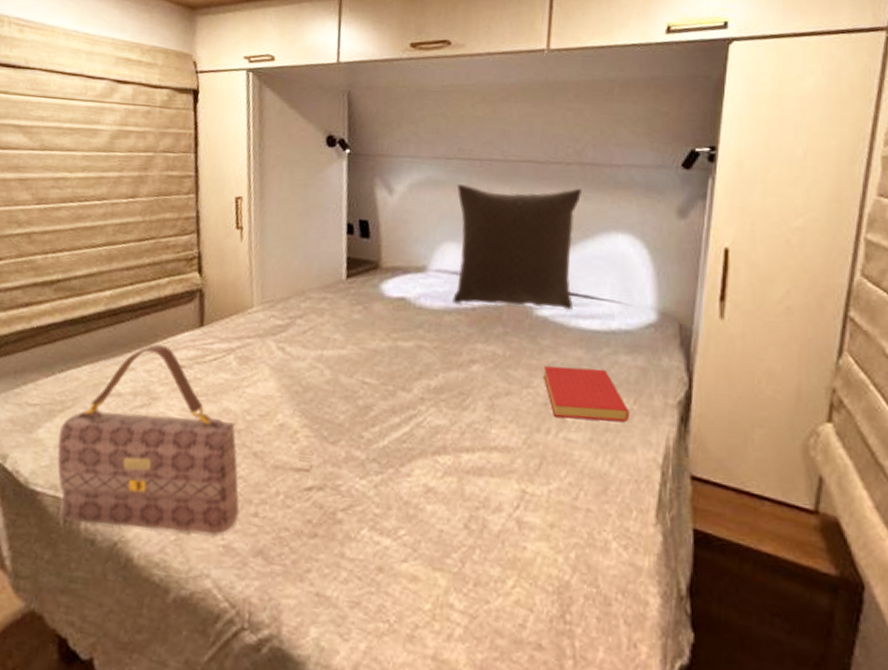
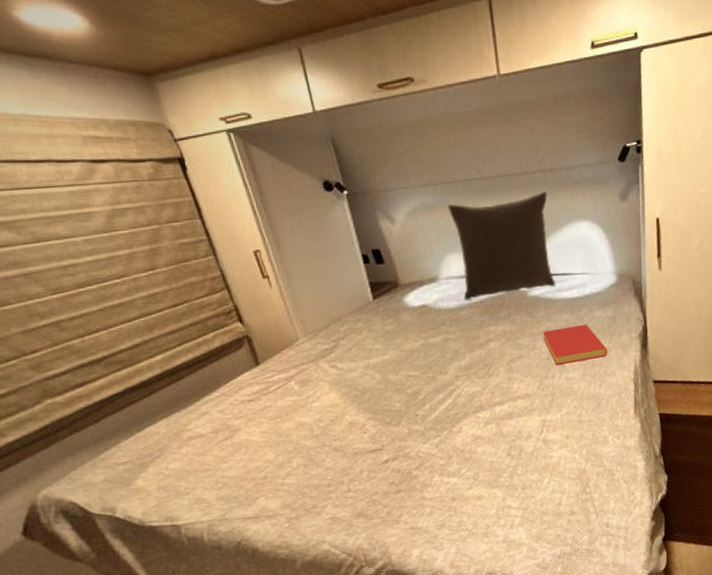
handbag: present [57,344,240,535] -> none [156,387,336,539]

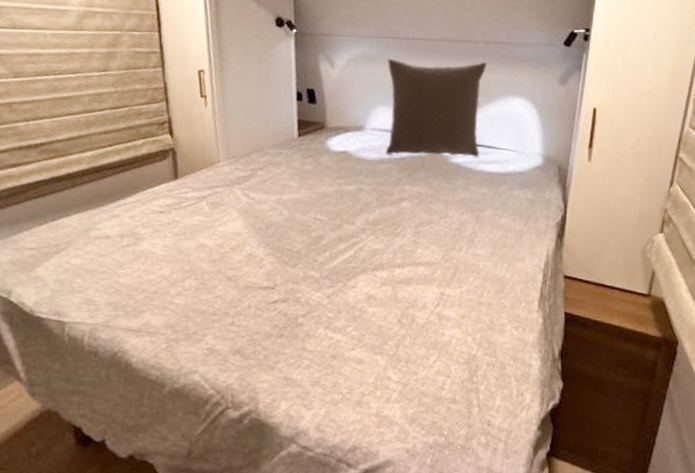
book: present [543,324,608,365] -> none [457,200,521,240]

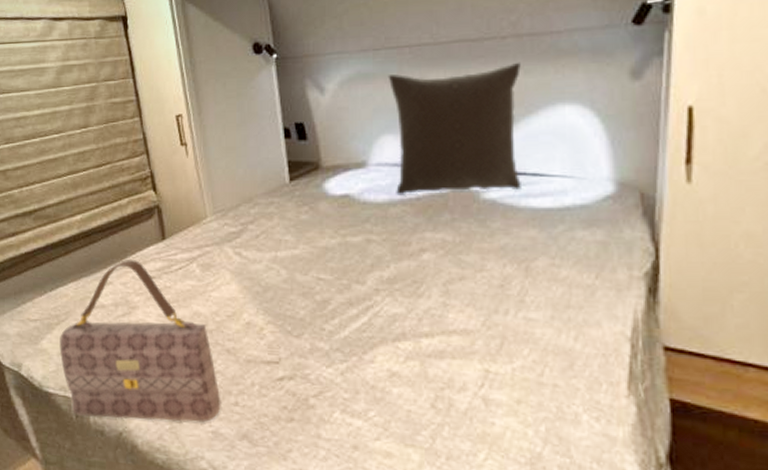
handbag: none [56,194,219,341] -> present [59,258,221,423]

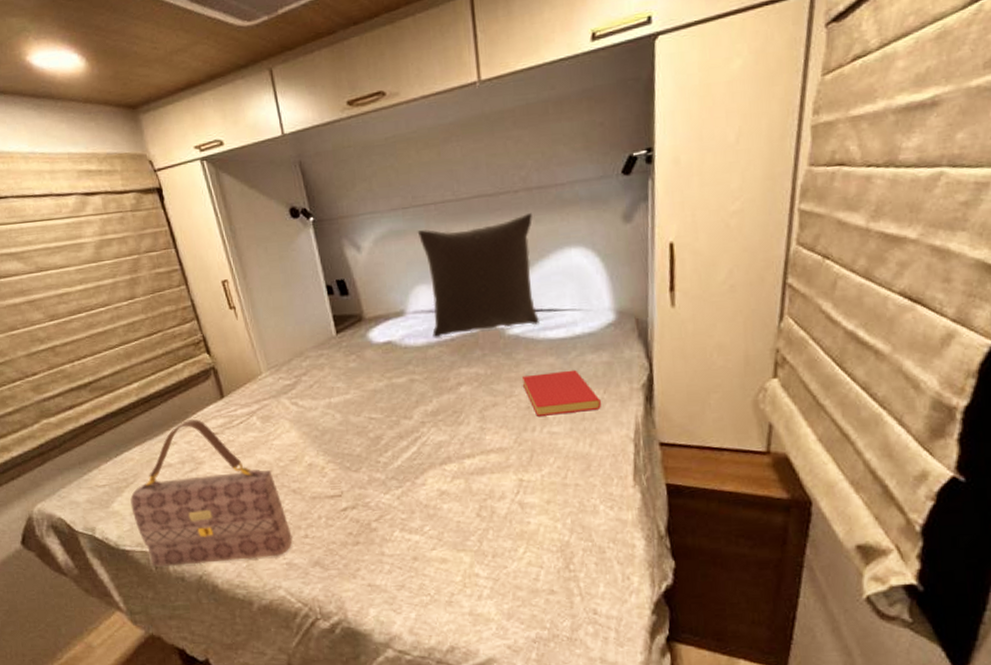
book: none [497,246,591,298] -> present [523,369,601,416]

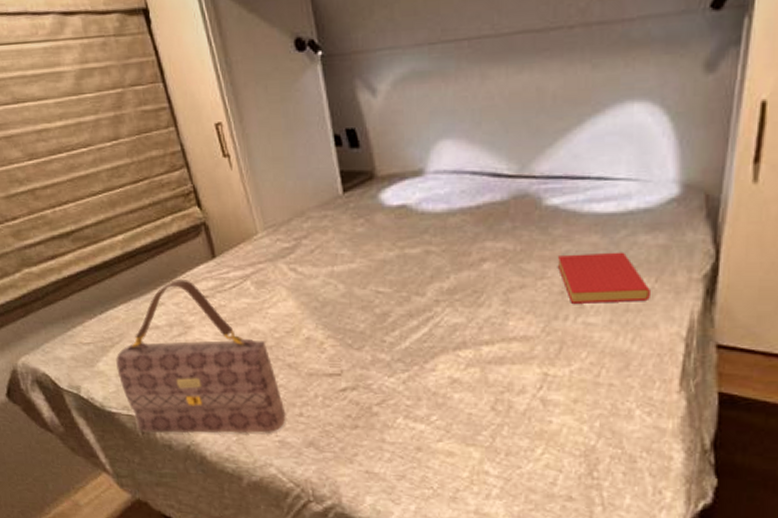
pillow: present [417,212,539,338] -> none [445,55,589,204]

